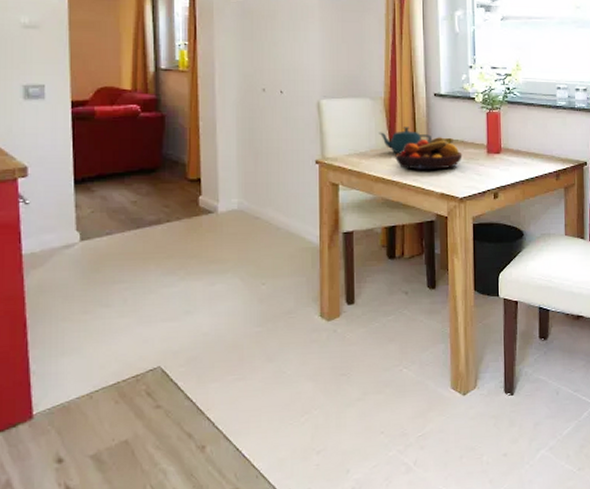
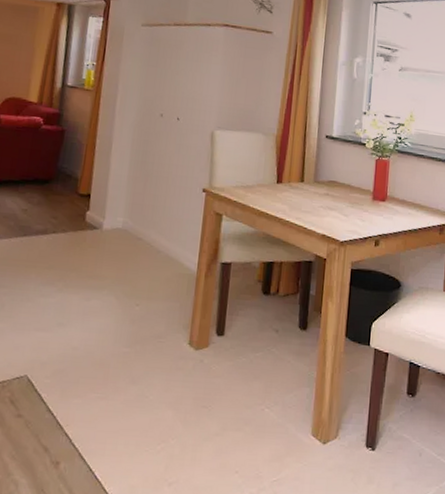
teapot: present [379,127,431,154] -> none [268,165,319,192]
fruit bowl: present [395,137,463,170] -> none [281,178,348,211]

